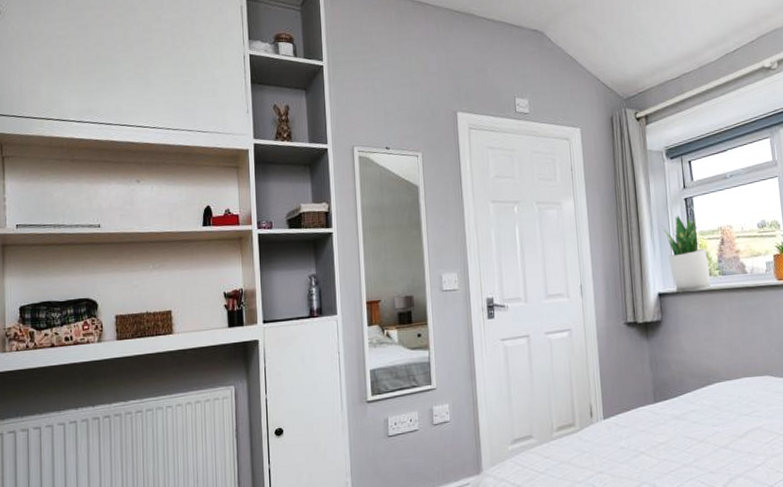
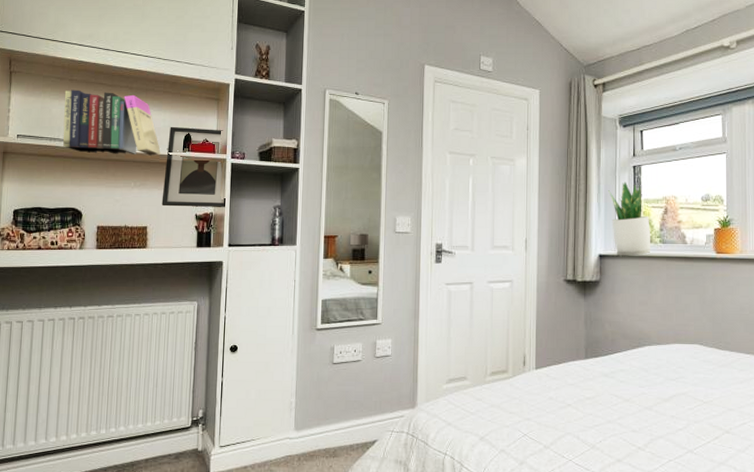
books: none [66,169,179,238] -> present [63,90,161,157]
picture frame: none [185,199,260,287] -> present [161,126,235,207]

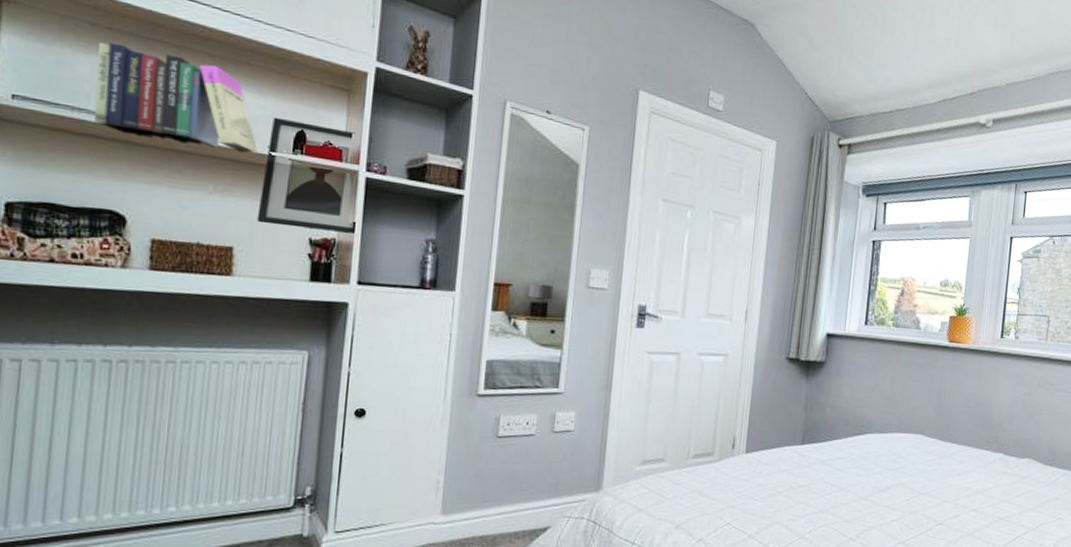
planter: present [608,181,651,256] -> none [843,256,885,338]

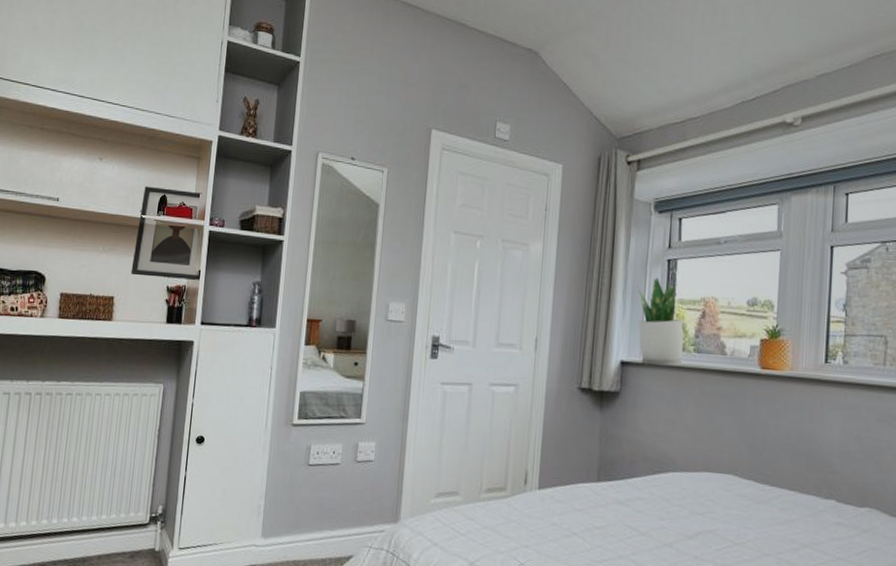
books: present [94,42,258,155] -> none [29,139,133,219]
planter: none [843,256,885,338] -> present [636,277,684,366]

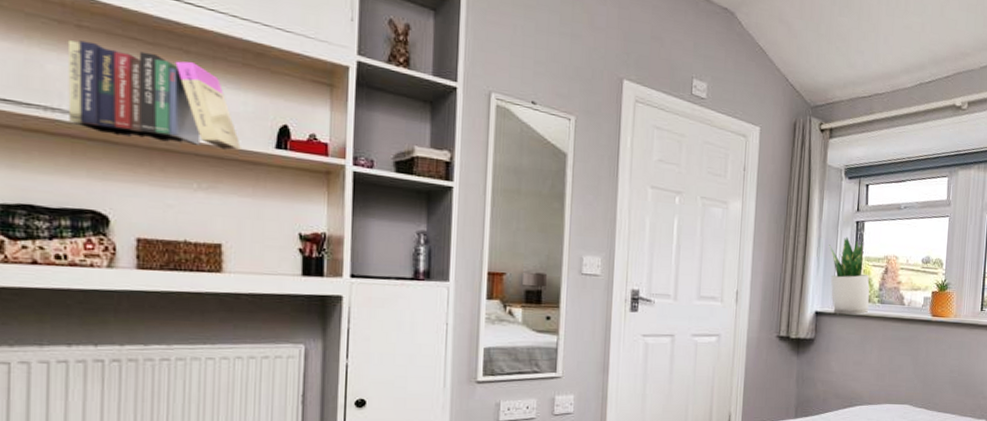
books: none [29,139,133,219] -> present [67,40,241,151]
picture frame: present [131,186,215,280] -> none [244,113,358,227]

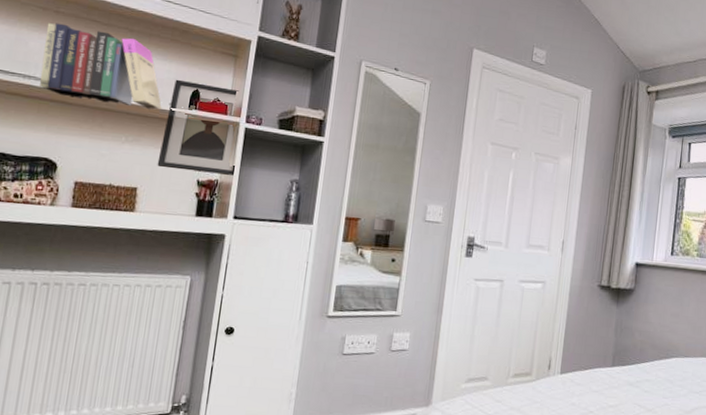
picture frame: none [244,113,358,227] -> present [157,79,253,175]
planter: present [829,237,870,315] -> none [651,192,689,267]

